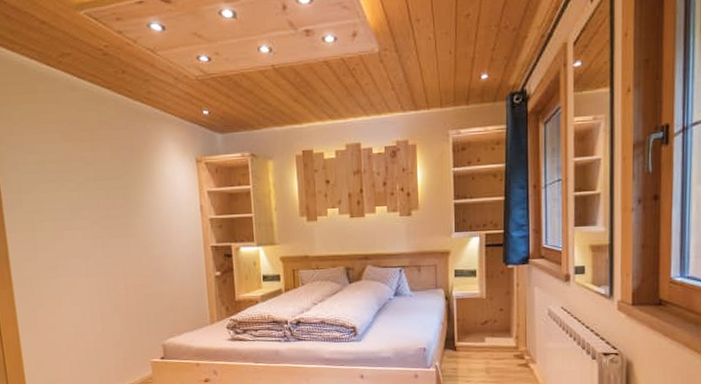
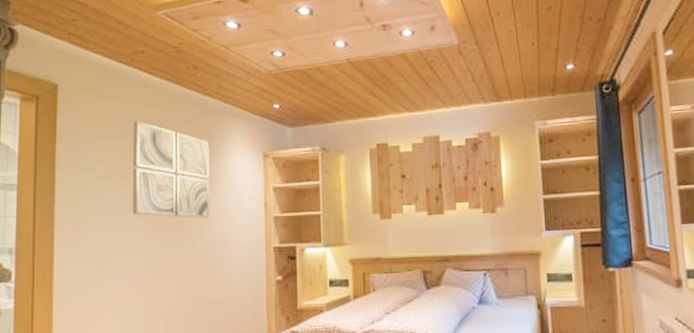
wall art: none [68,125,150,220] -> present [132,120,210,219]

